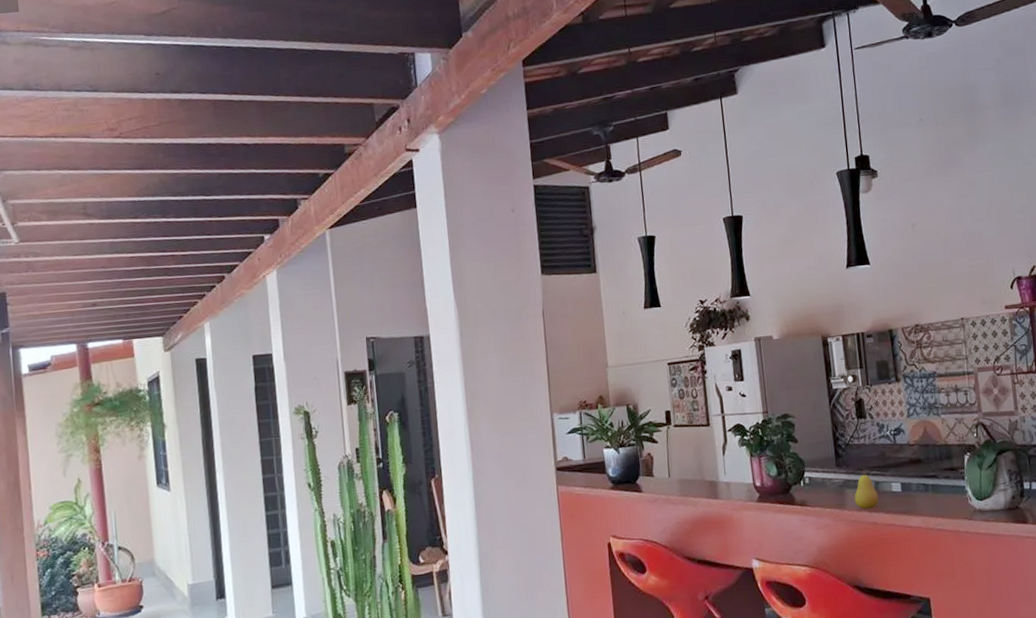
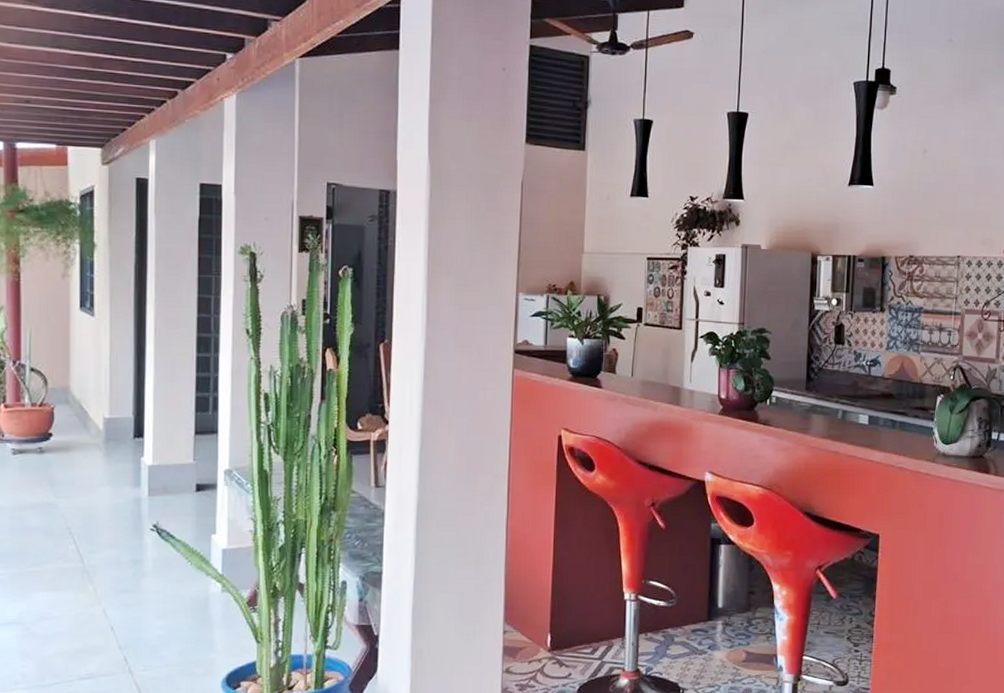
fruit: present [854,470,879,510] -> none [819,397,844,437]

